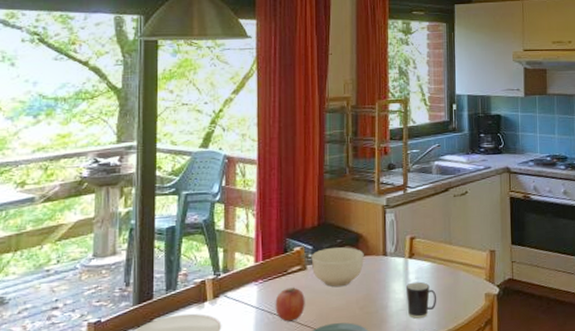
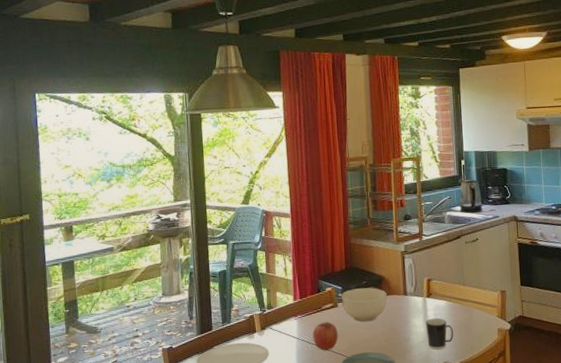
kettle: none [449,126,474,163] -> present [459,179,483,213]

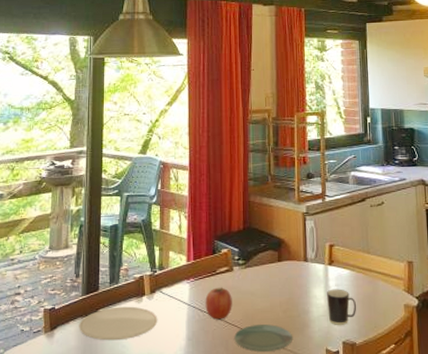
bowl: present [341,287,387,322] -> none [237,251,286,290]
kettle: present [459,179,483,213] -> none [365,138,389,174]

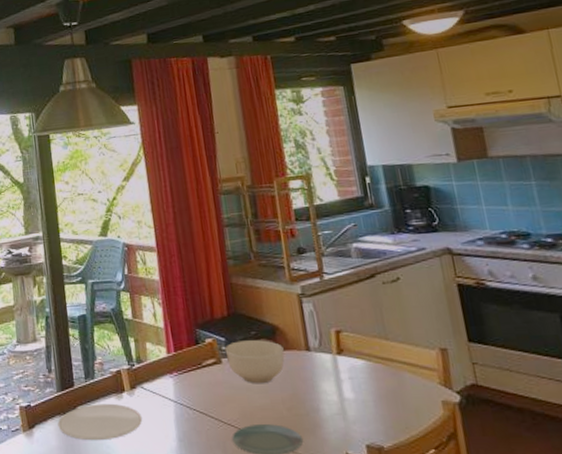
fruit: present [205,287,232,320] -> none [193,382,226,419]
bowl: none [237,251,286,290] -> present [224,340,285,384]
mug: present [326,289,357,325] -> none [338,382,380,425]

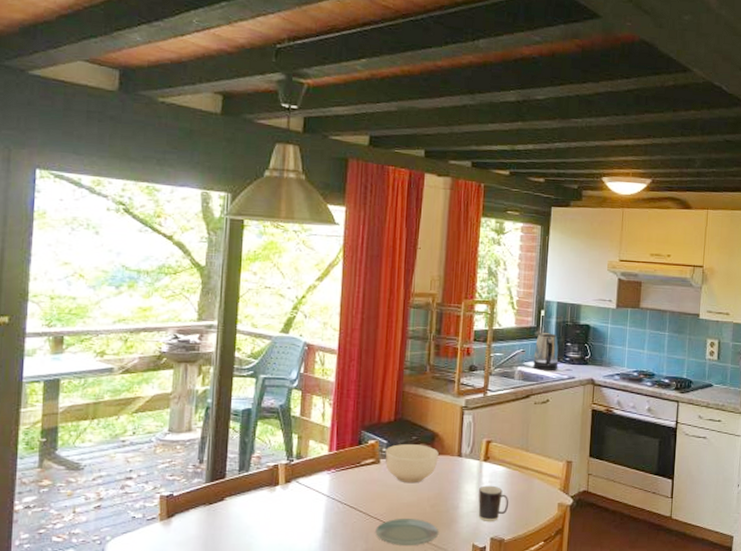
plate: present [57,403,143,441] -> none [200,495,292,531]
mug: none [338,382,380,425] -> present [478,485,509,521]
kettle: none [367,201,402,244] -> present [533,333,559,370]

